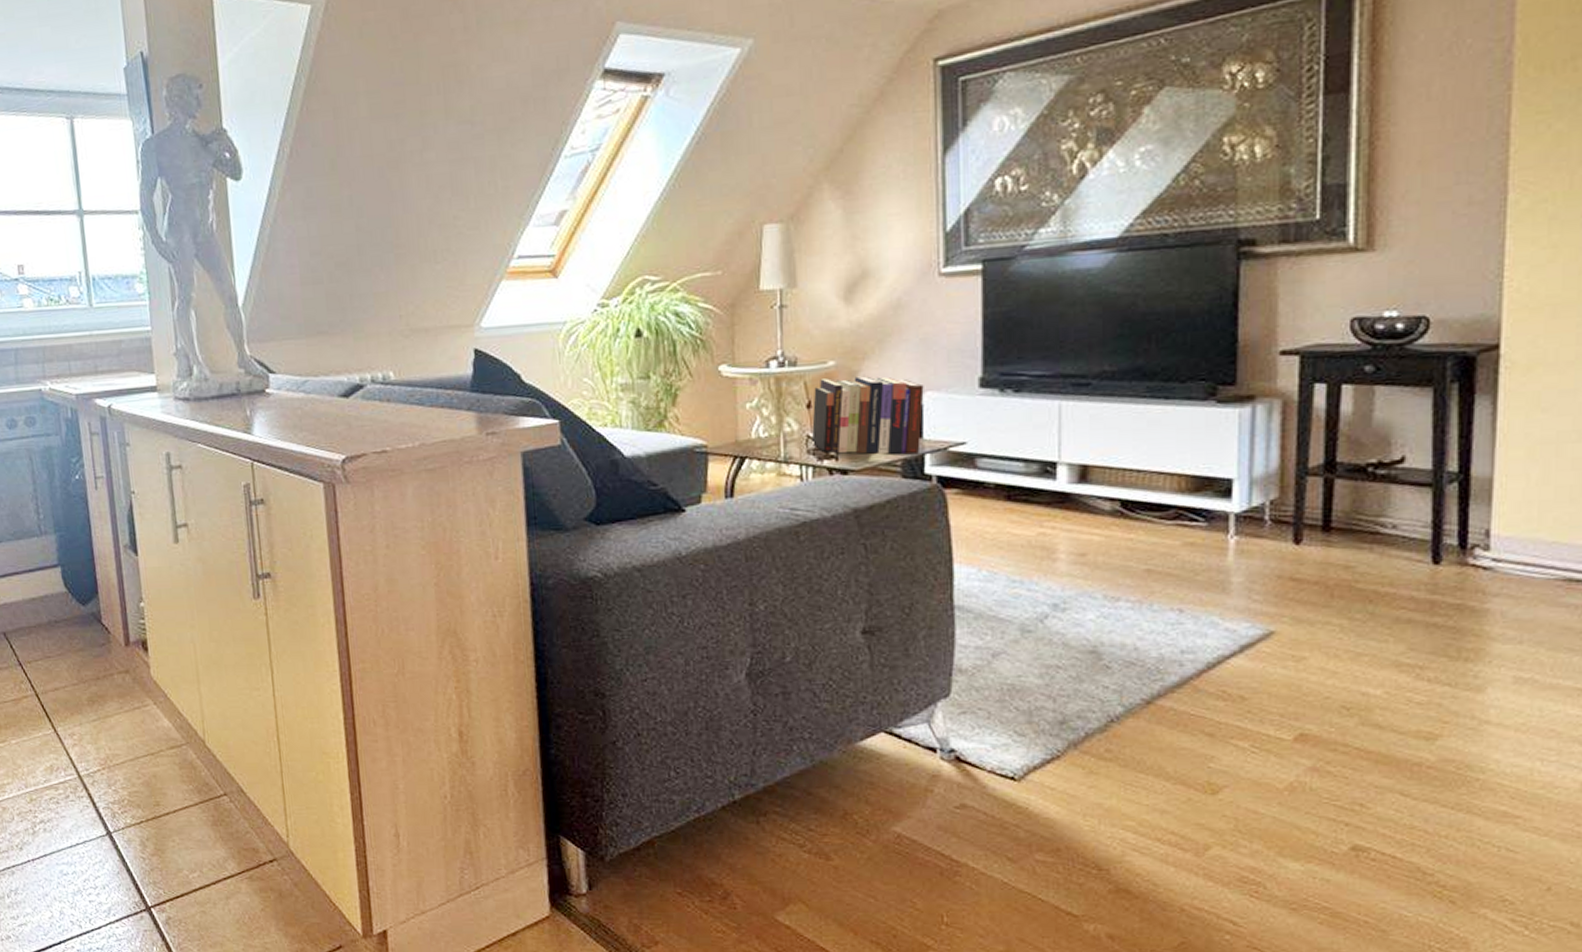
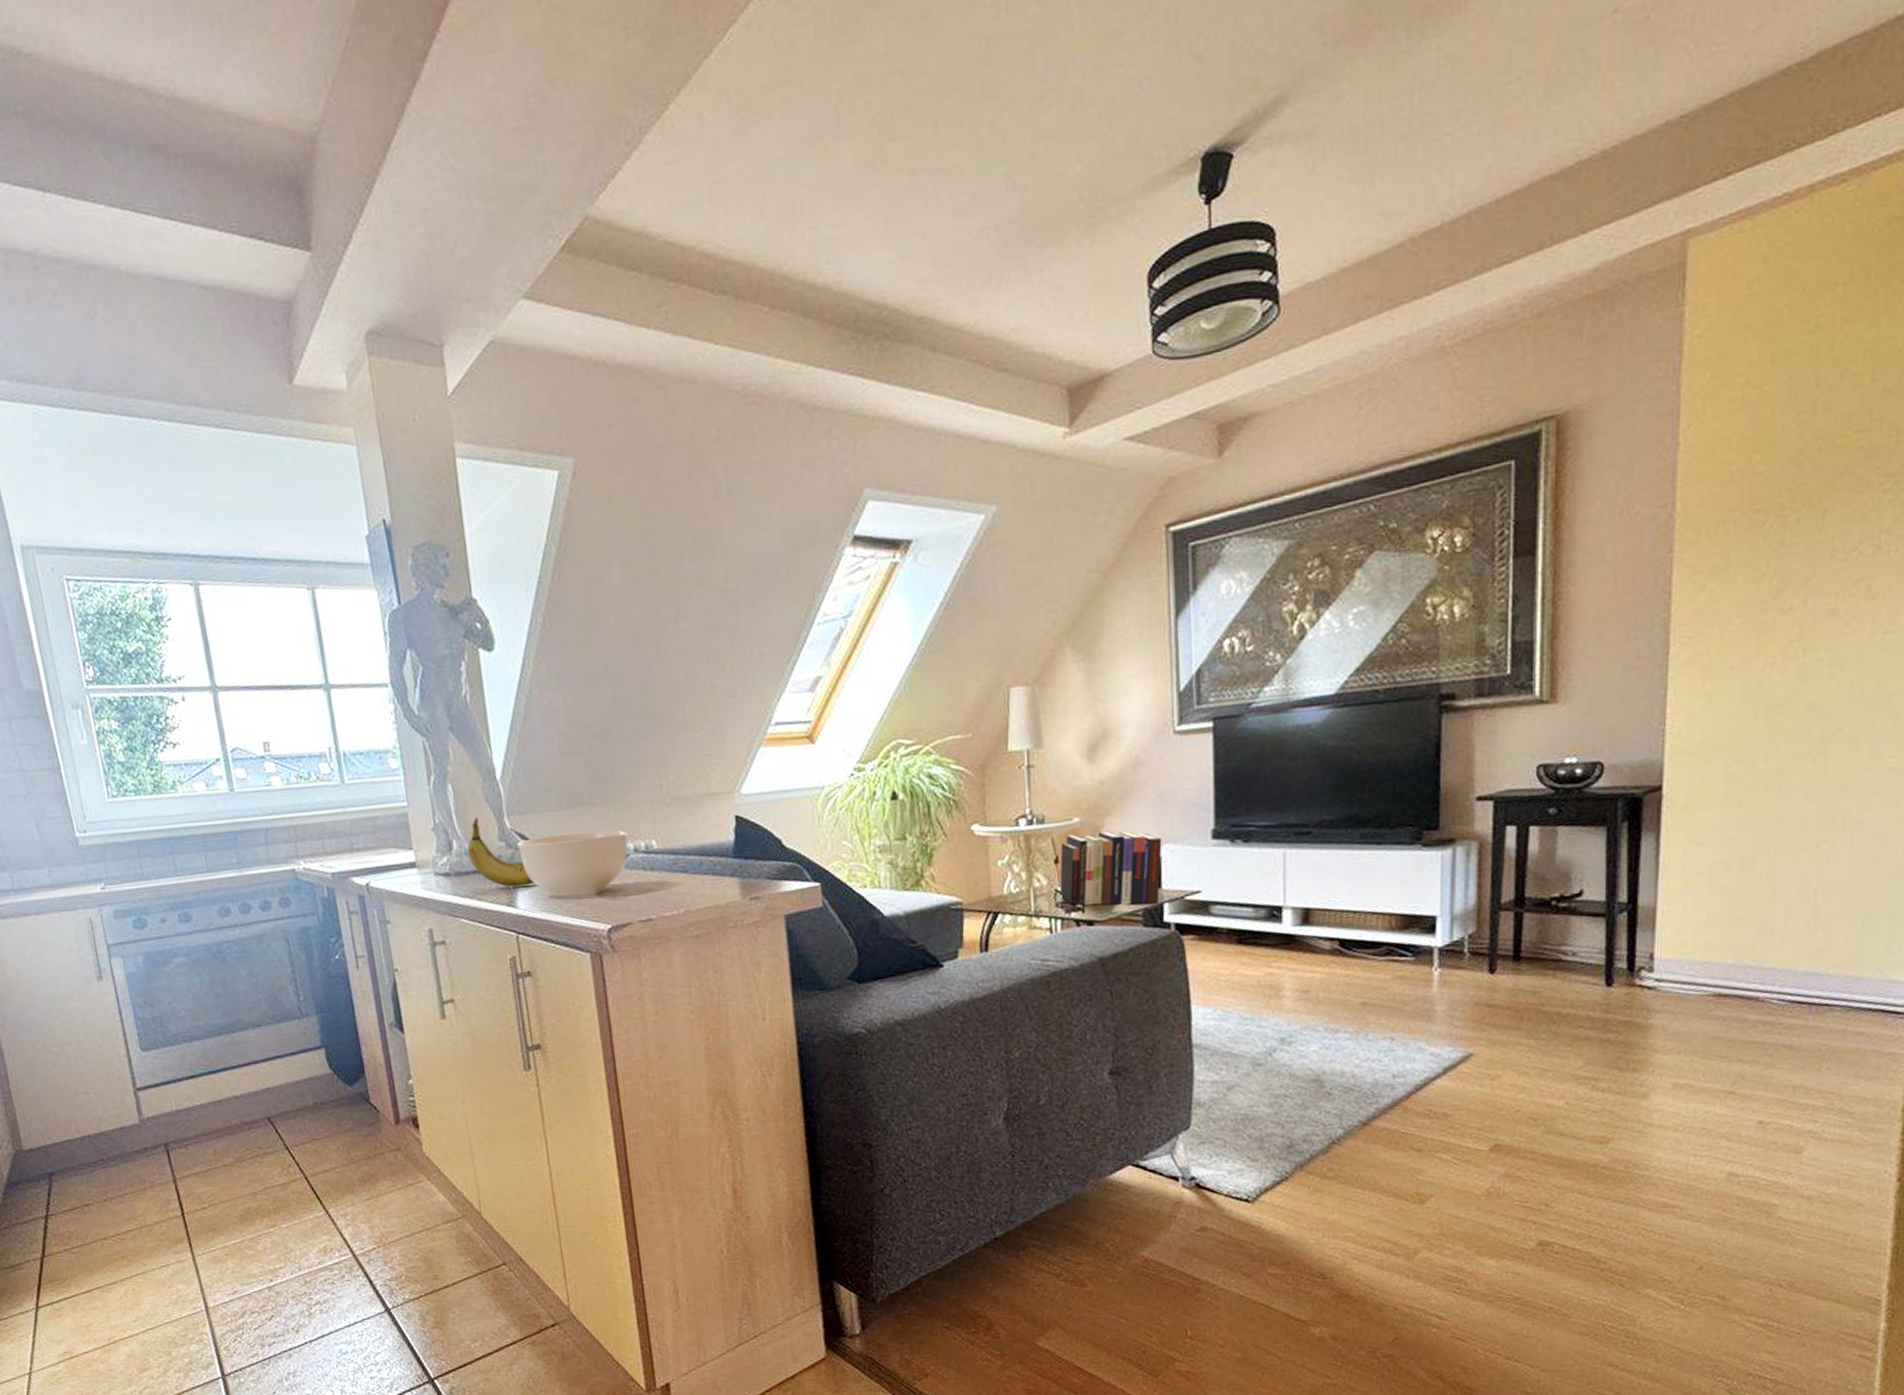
fruit: none [207,343,272,414] -> present [467,817,535,887]
bowl: none [256,360,366,426] -> present [517,830,628,897]

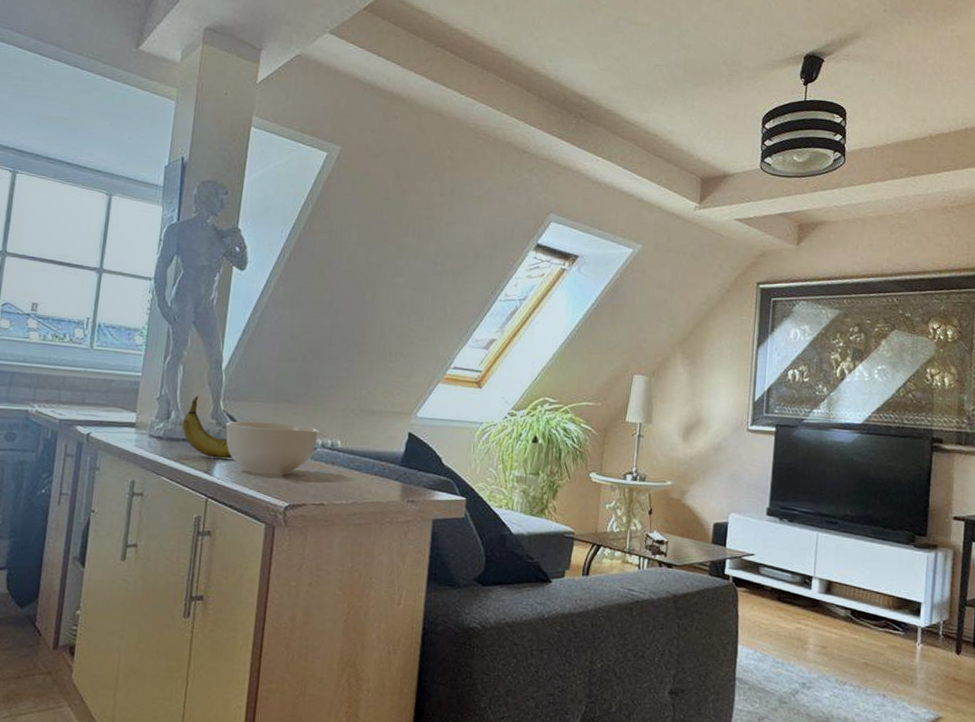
books: present [1059,831,1162,906] -> none [649,493,730,559]

